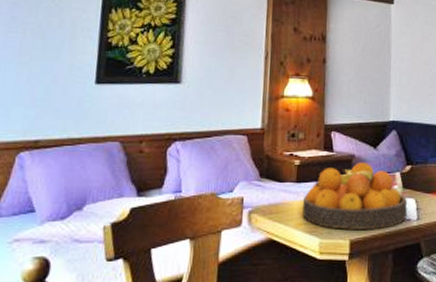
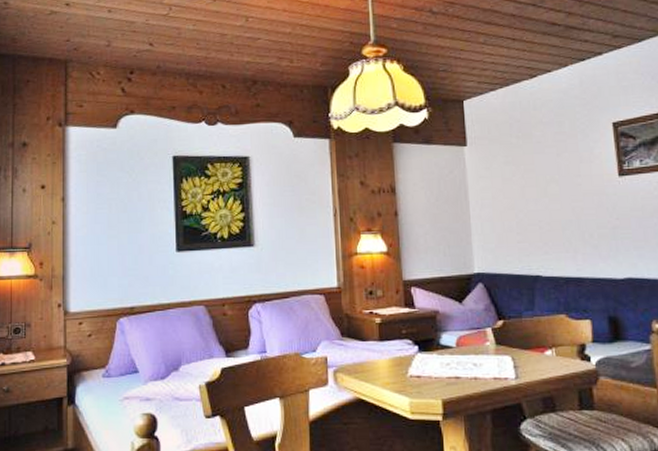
fruit bowl: present [303,162,408,230] -> none [388,318,504,389]

